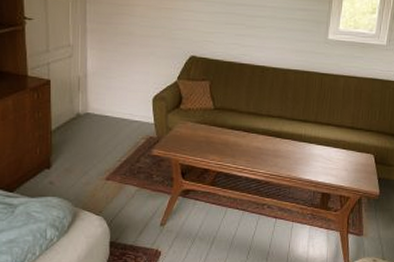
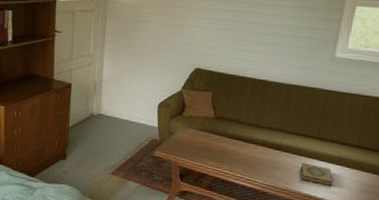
hardback book: none [300,149,331,169] -> present [300,163,333,186]

